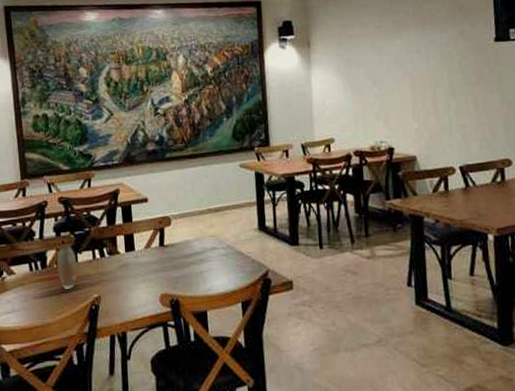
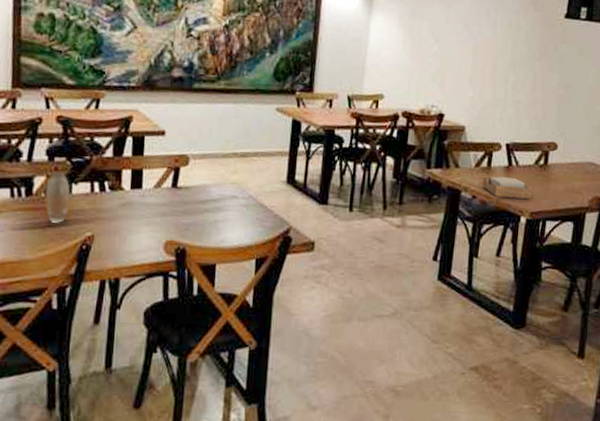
napkin holder: none [442,198,495,218] -> present [482,176,532,199]

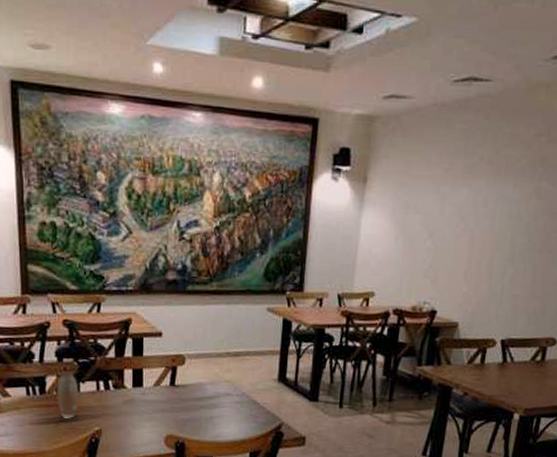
napkin holder: present [482,176,532,199] -> none [474,373,527,396]

